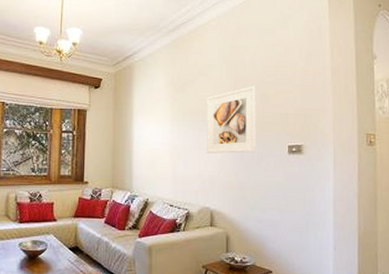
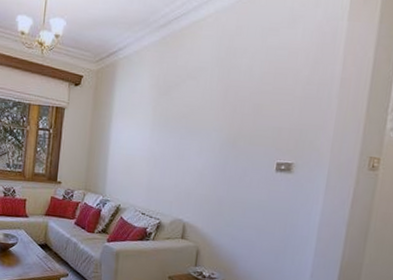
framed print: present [207,86,257,154] -> none [186,94,249,167]

